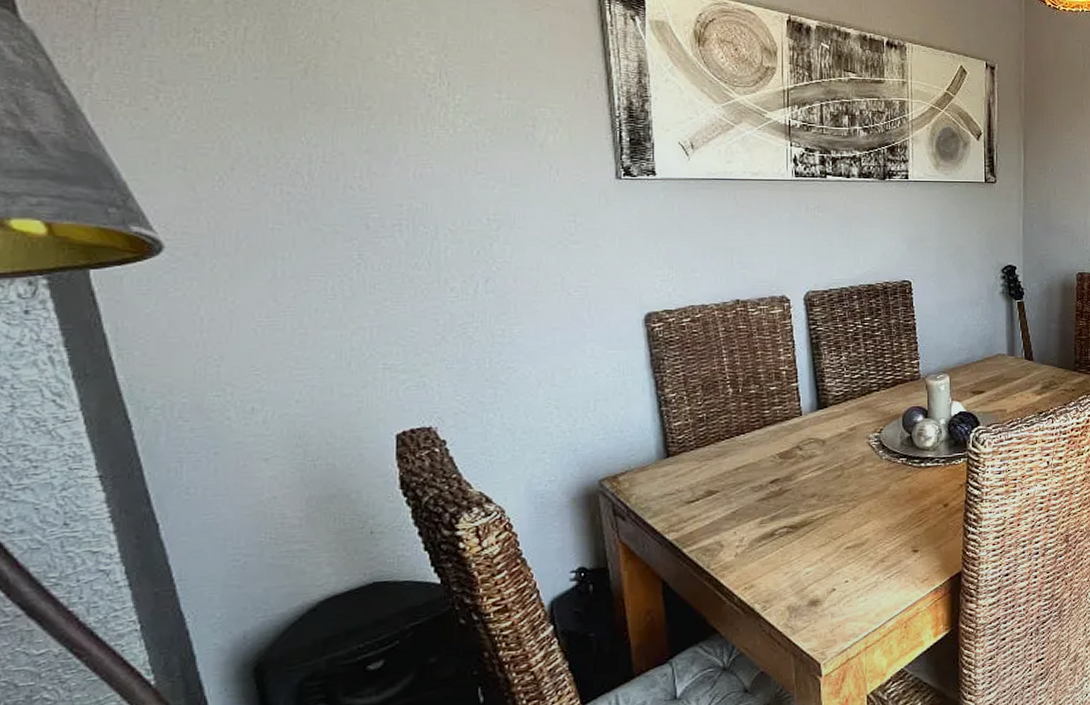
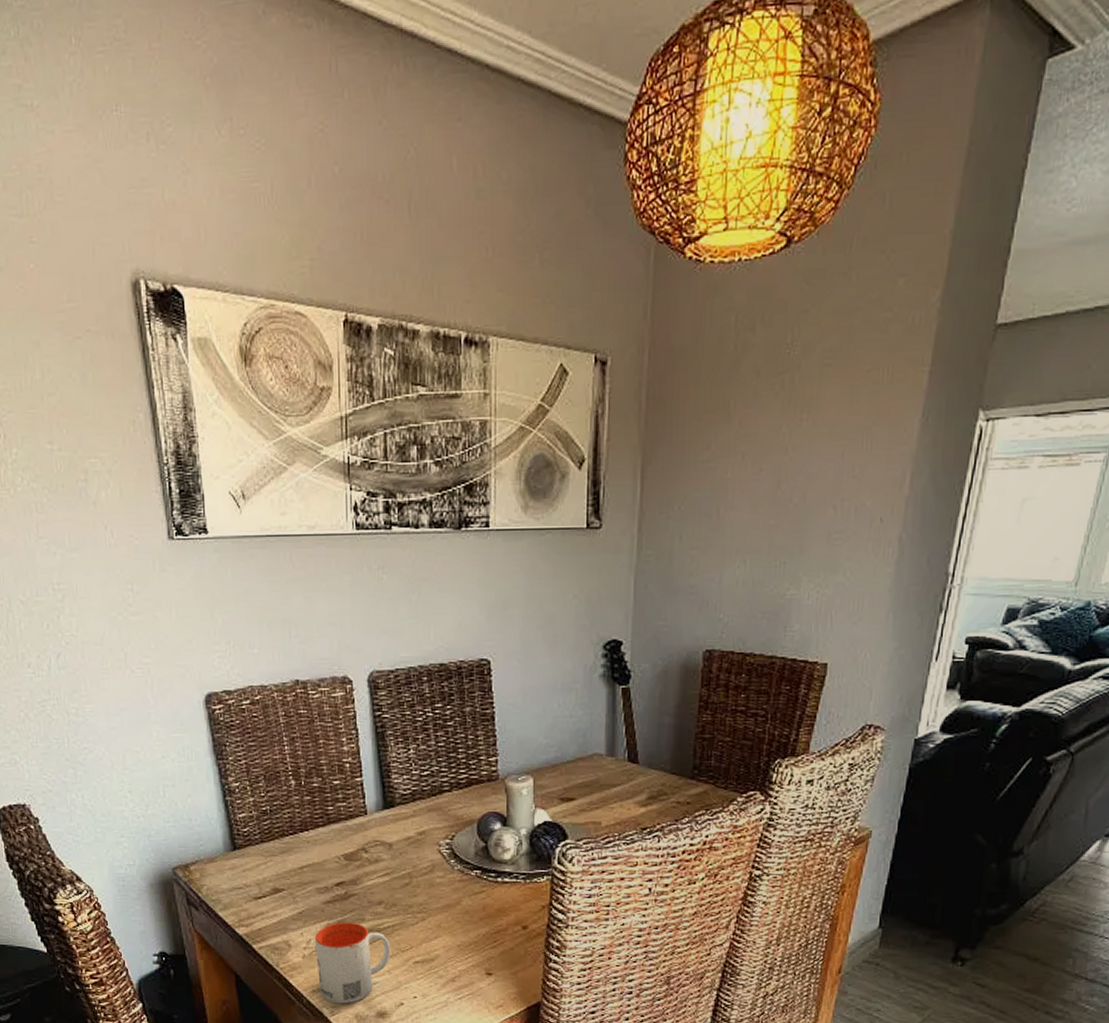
mug: none [749,516,823,598] -> present [315,921,391,1004]

